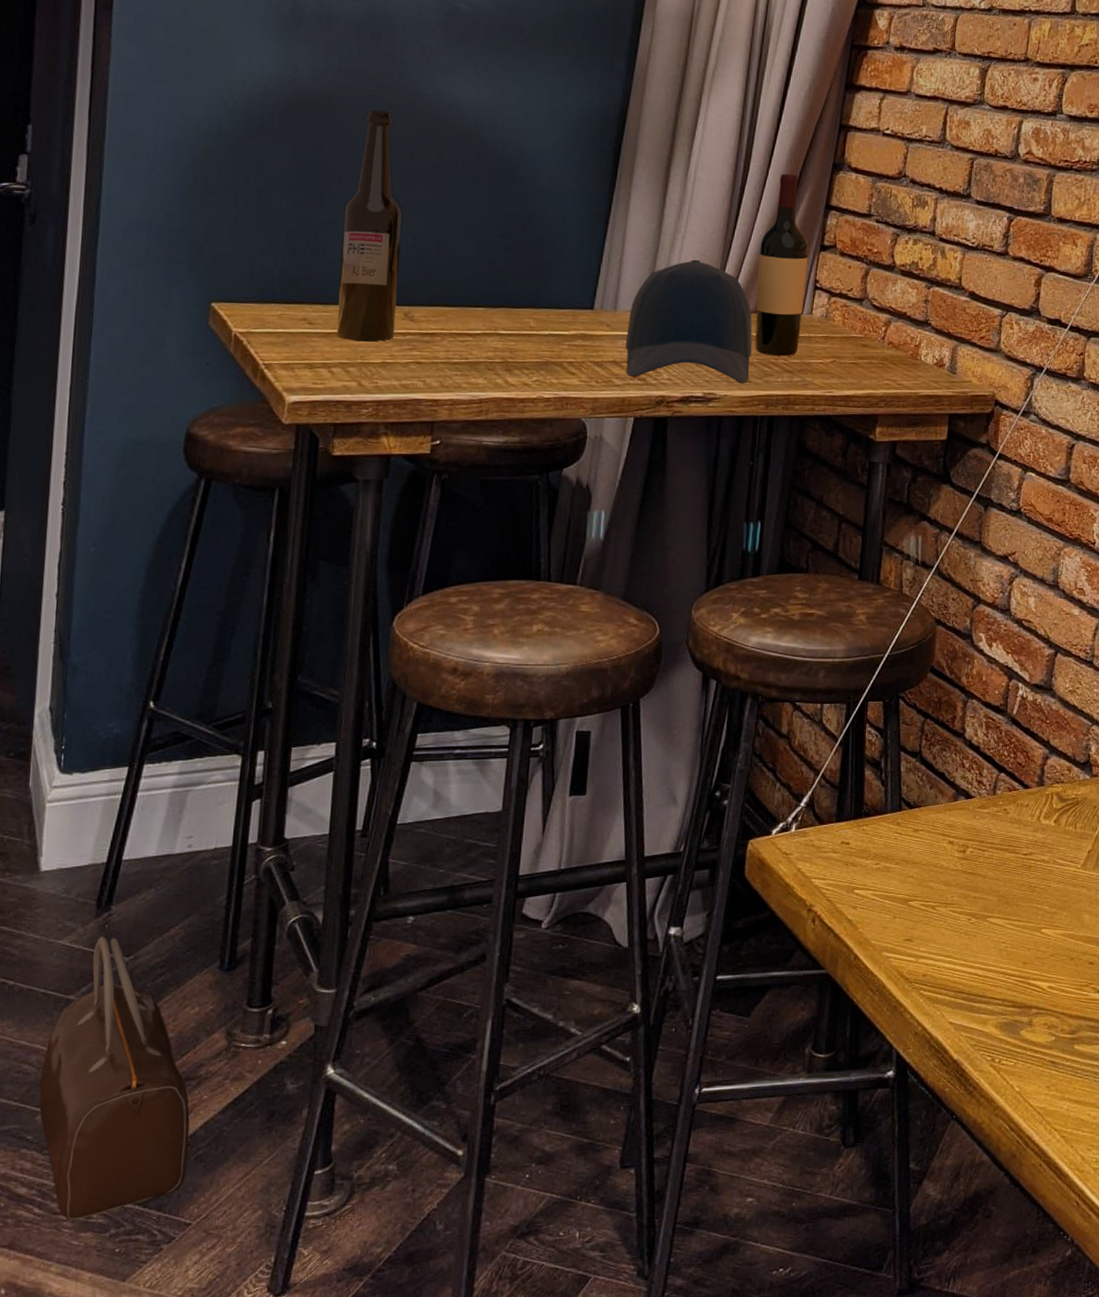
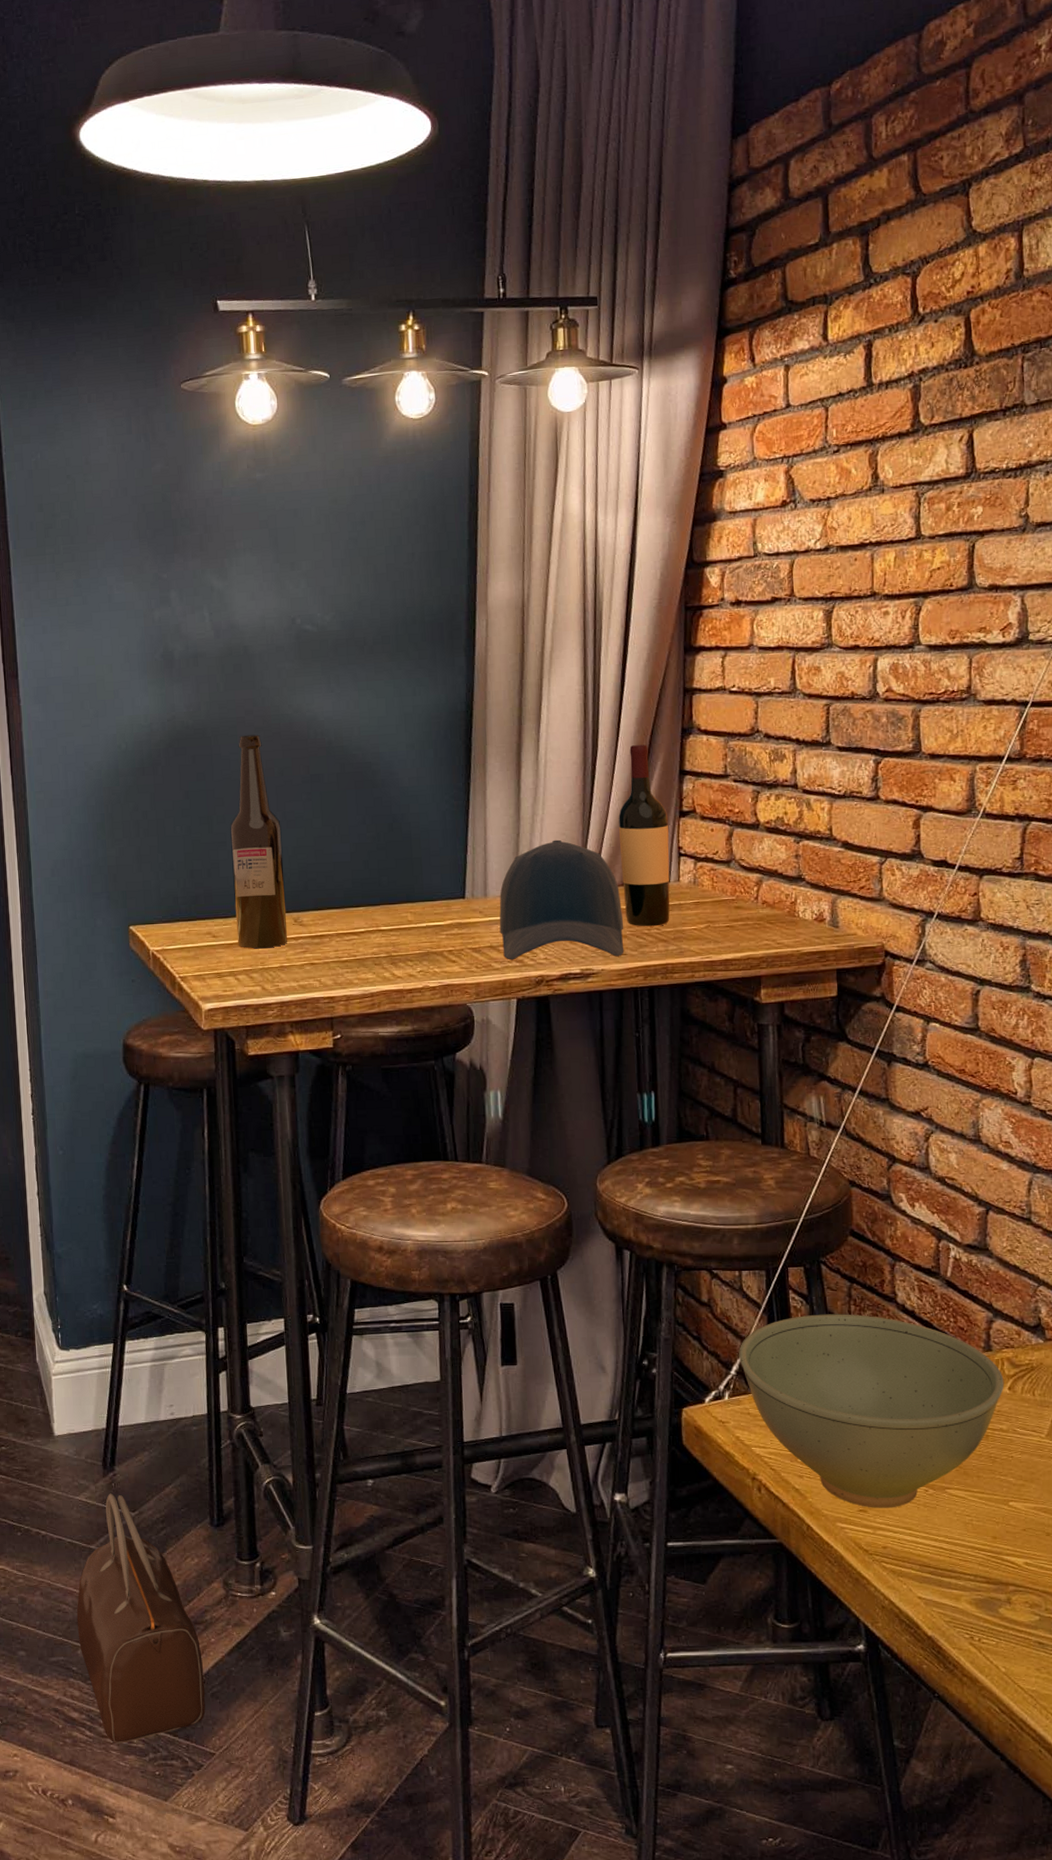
bowl: none [810,748,1052,937] -> present [739,1314,1005,1508]

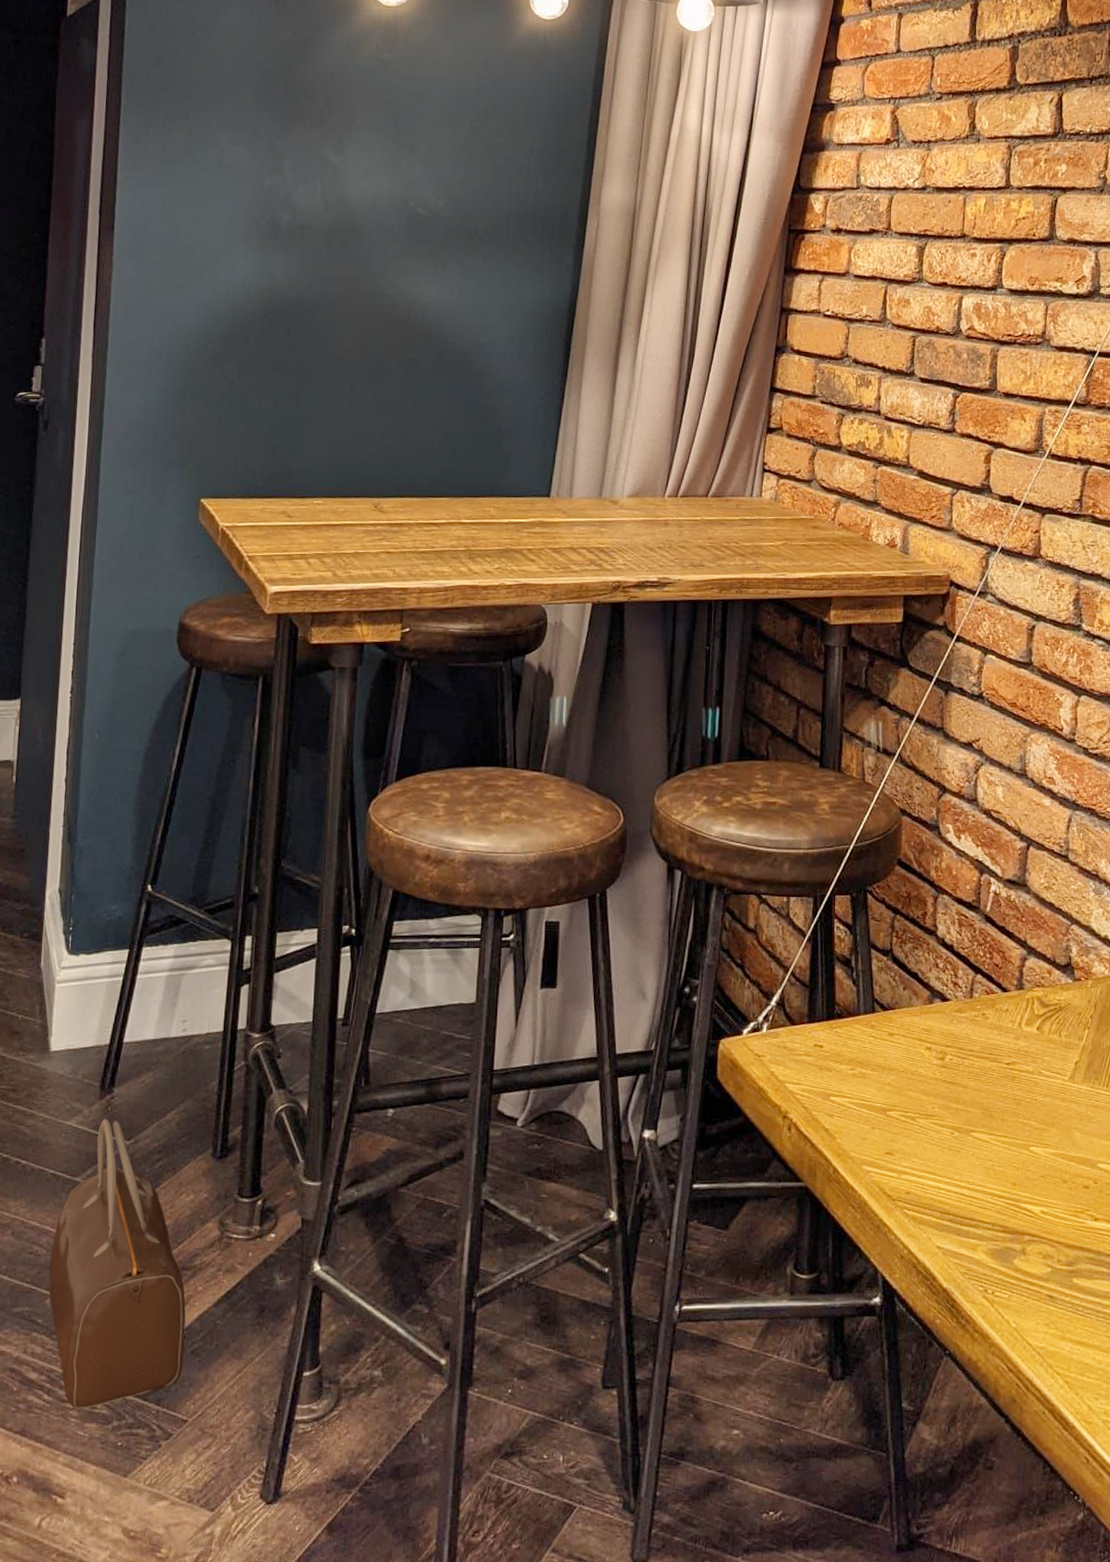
beer bottle: present [230,734,288,949] -> none [312,312,371,533]
baseball cap: present [499,839,625,961] -> none [581,445,704,568]
wine bottle: present [618,744,670,927] -> none [706,358,756,540]
bowl: present [739,1314,1005,1508] -> none [780,945,1033,1151]

